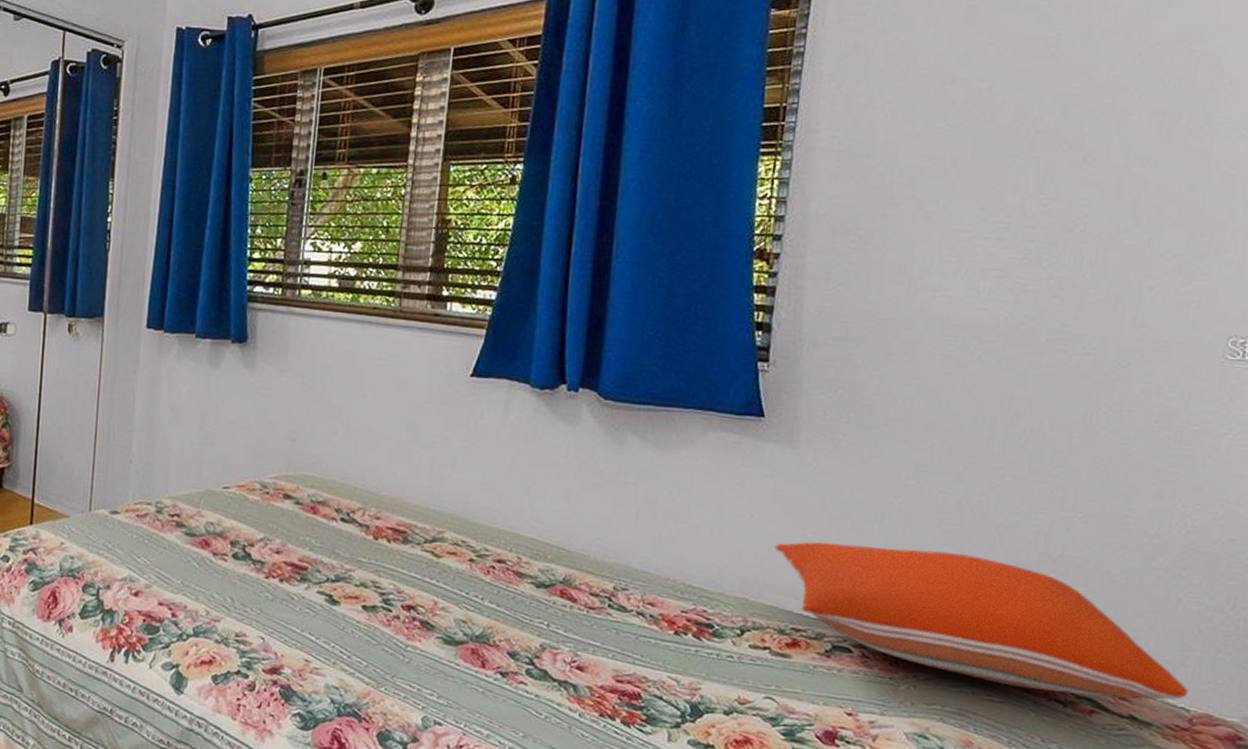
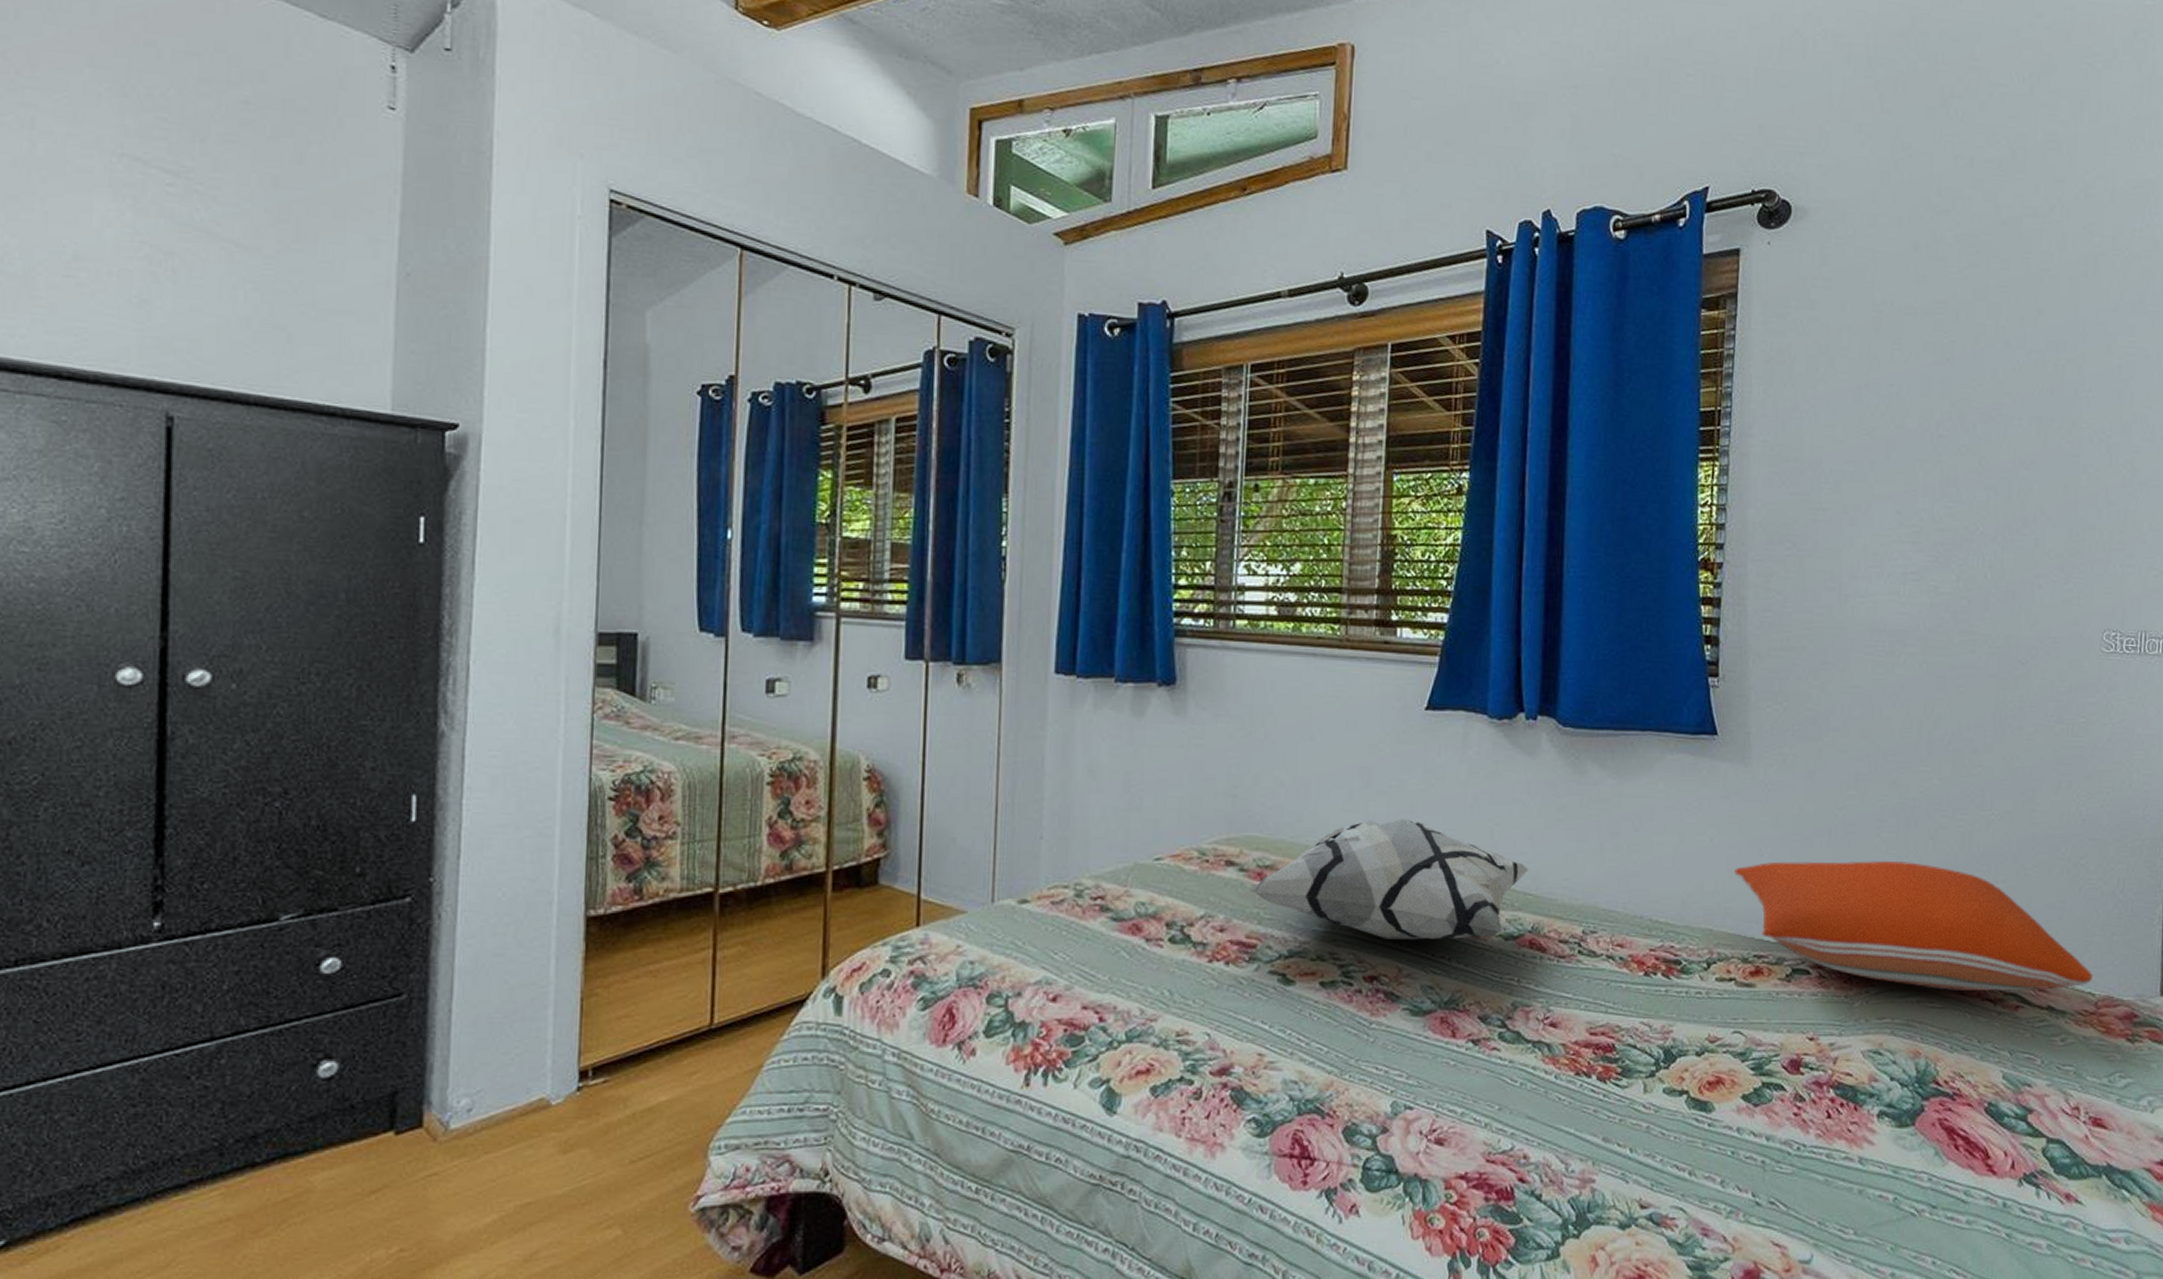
decorative pillow: none [303,470,565,583] -> present [1249,818,1530,940]

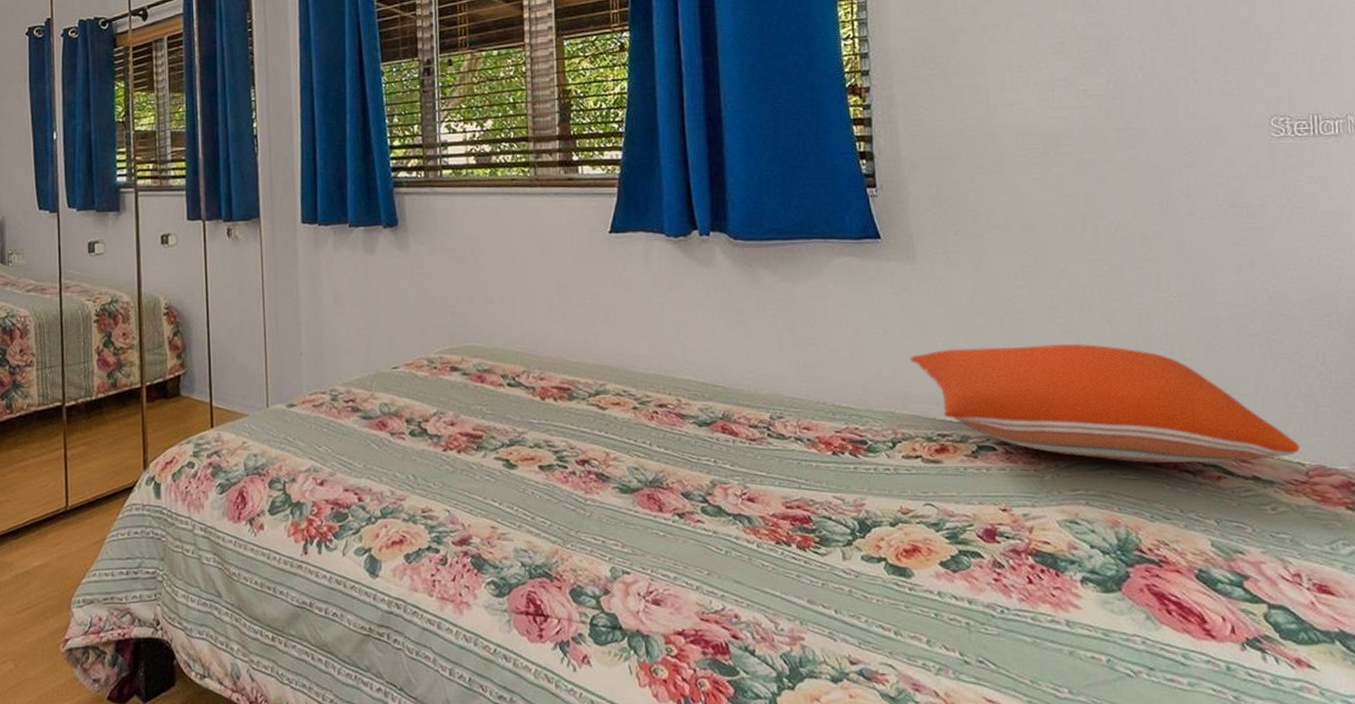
decorative pillow: present [1249,818,1530,940] -> none [472,325,716,429]

